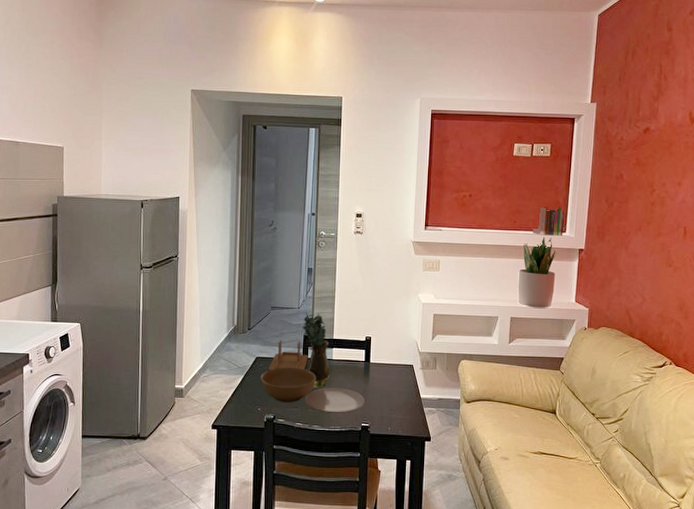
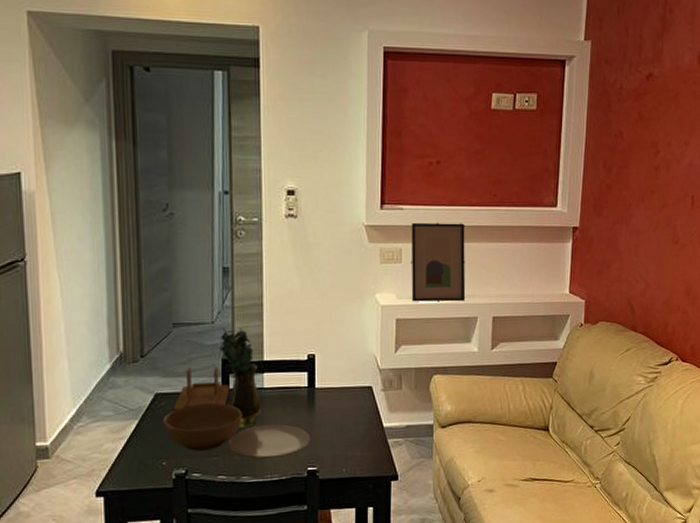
picture frame: none [446,240,490,304] -> present [410,222,466,302]
planter: present [518,237,557,309] -> none [500,214,547,304]
books: present [532,207,565,237] -> none [516,175,555,212]

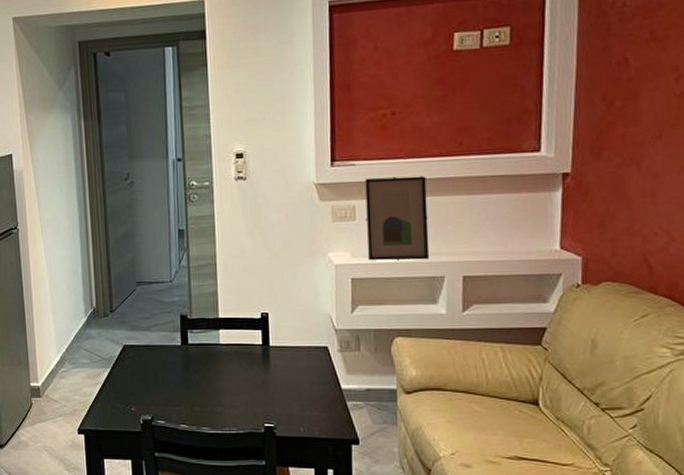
bowl: present [163,402,242,451] -> none [131,355,201,400]
napkin holder: present [172,366,230,411] -> none [138,322,188,362]
vase: present [219,327,261,428] -> none [178,286,218,381]
plate: present [228,424,310,459] -> none [189,379,266,413]

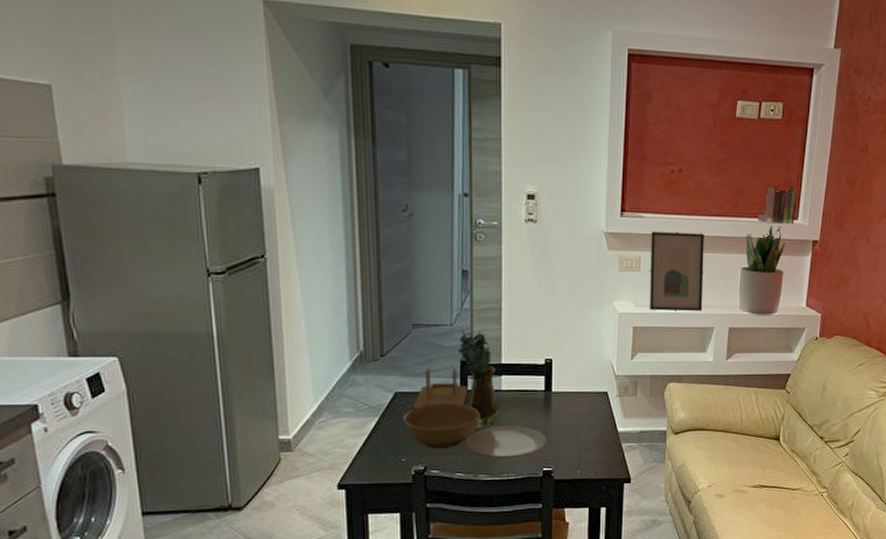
bowl: none [131,355,201,400] -> present [403,402,480,449]
napkin holder: none [138,322,188,362] -> present [412,367,468,409]
vase: none [178,286,218,381] -> present [458,330,499,428]
plate: none [189,379,266,413] -> present [466,425,546,459]
planter: none [470,160,528,262] -> present [738,226,786,316]
books: none [488,116,537,159] -> present [757,186,797,225]

